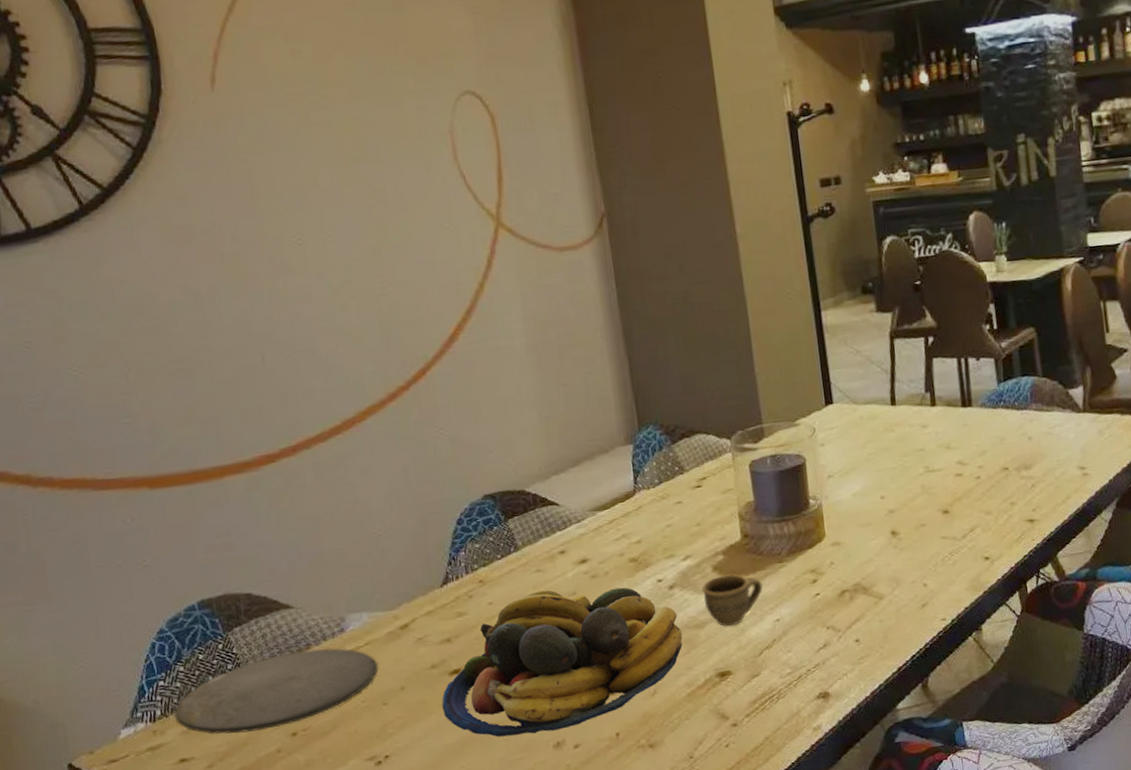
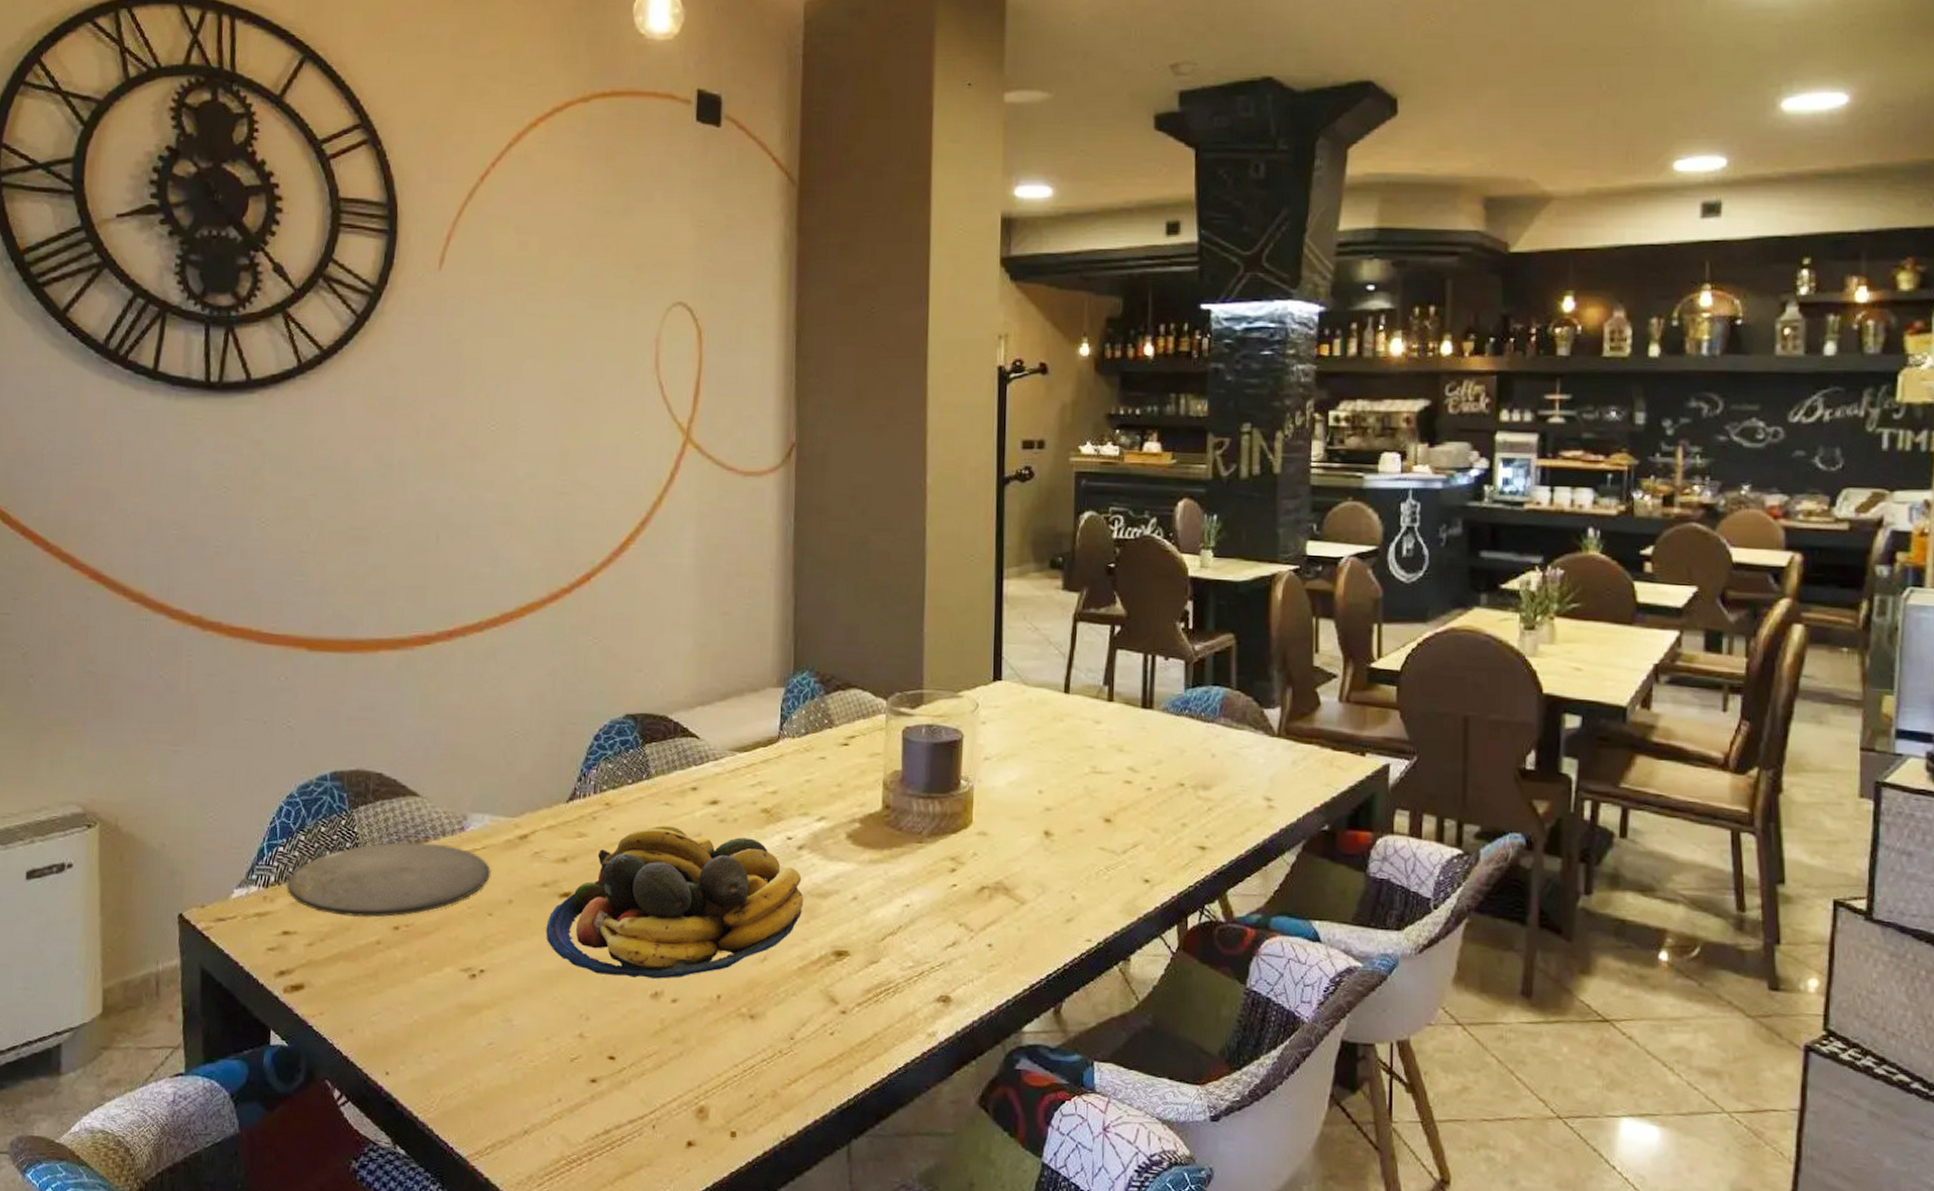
cup: present [702,574,763,626] -> none [832,845,897,902]

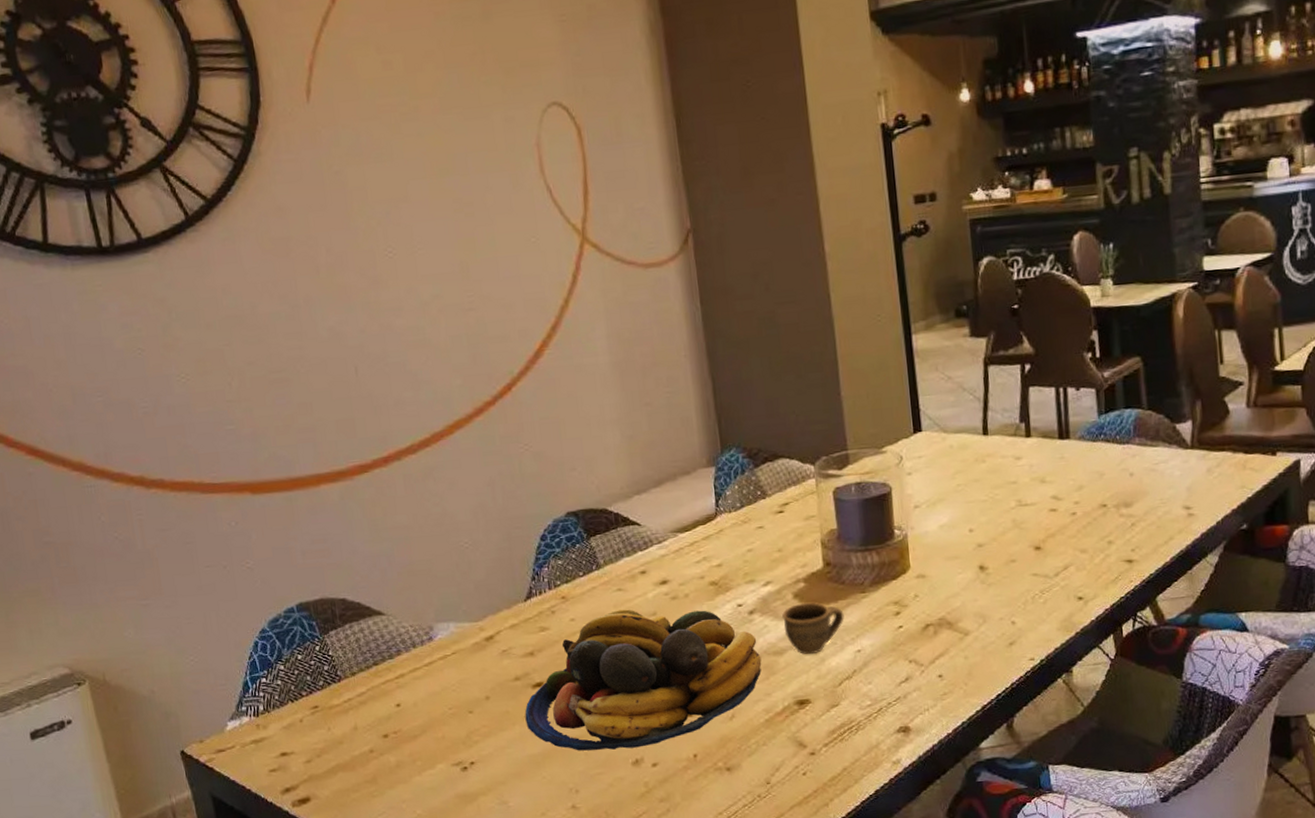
plate: present [286,842,492,918] -> none [275,655,466,732]
cup: none [832,845,897,902] -> present [782,602,844,654]

